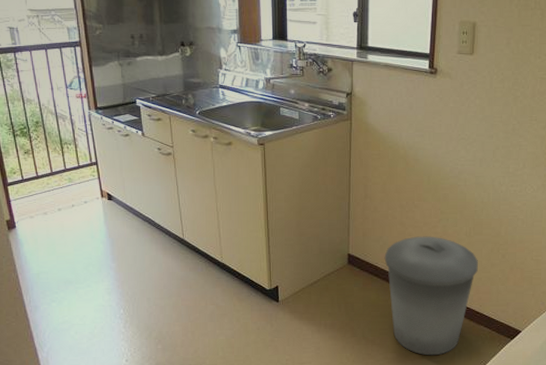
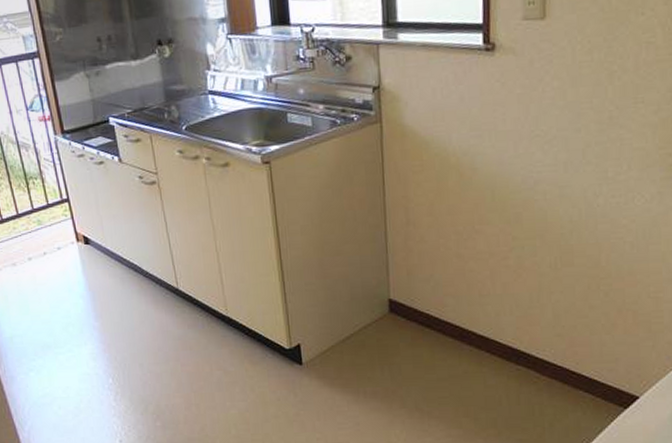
trash can: present [384,236,478,356] -> none [437,271,570,432]

